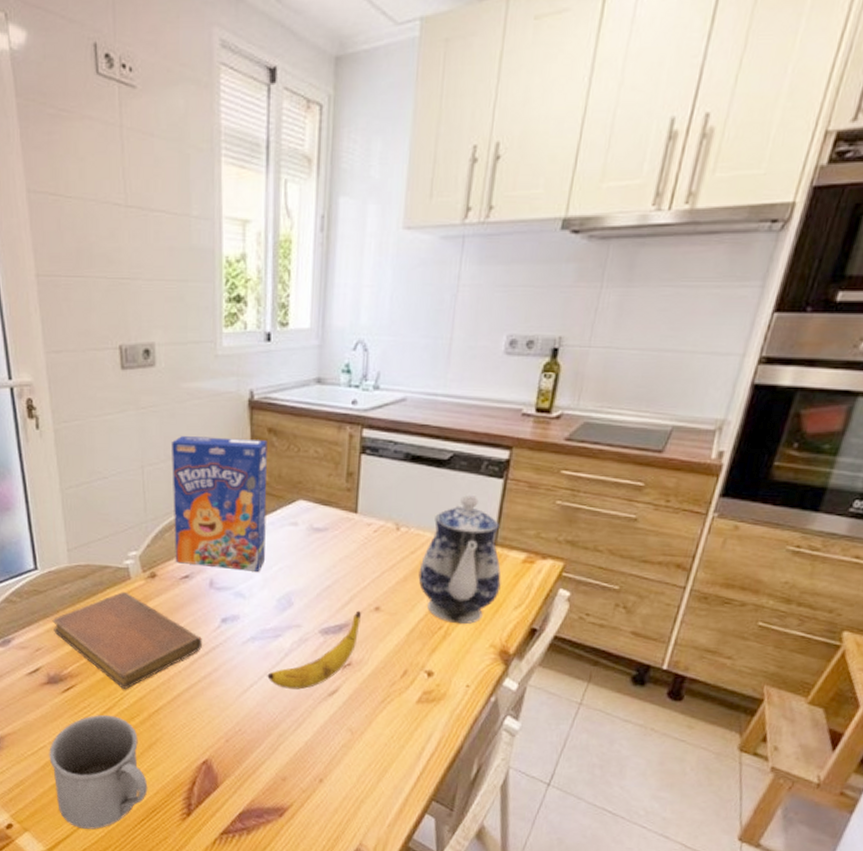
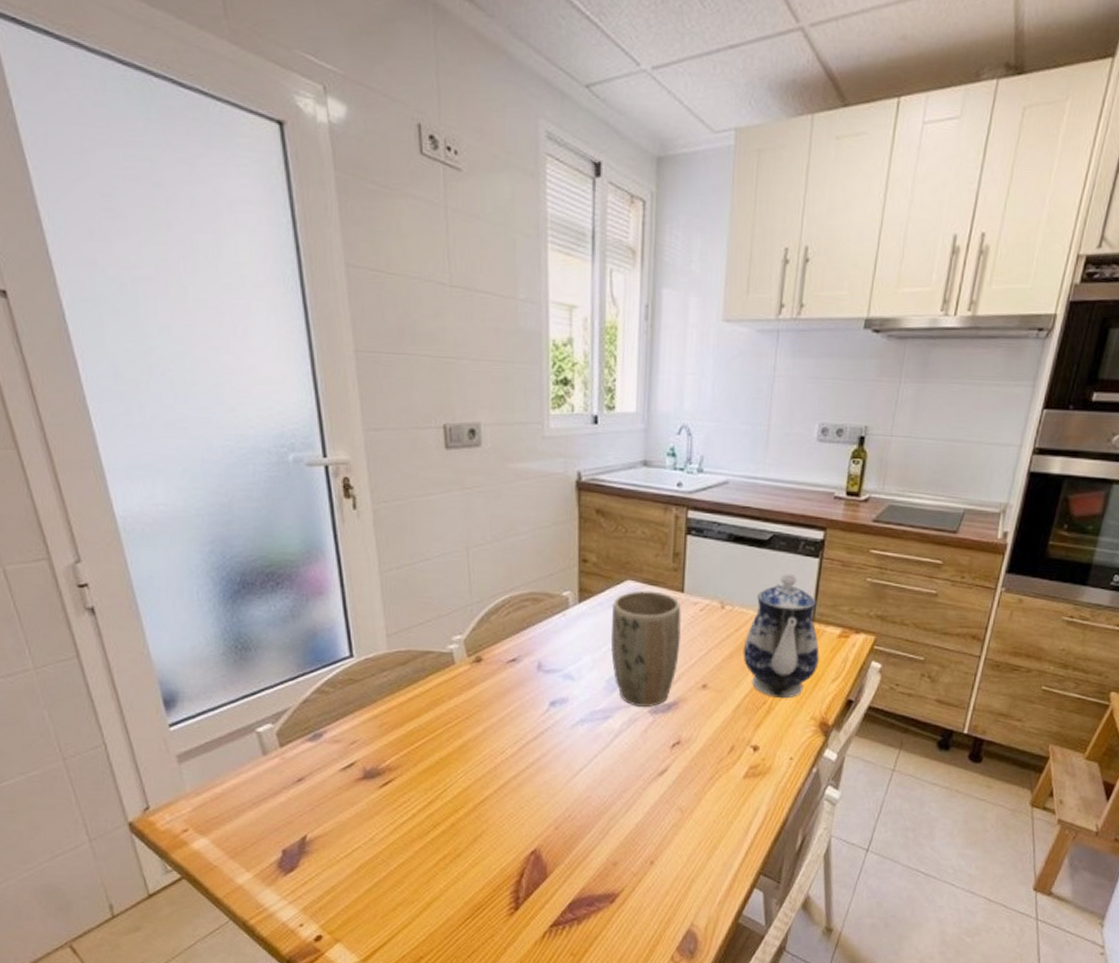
mug: present [49,714,148,830] -> none [364,808,473,935]
notebook: present [52,592,202,689] -> none [369,678,530,780]
cereal box: present [172,436,267,572] -> none [498,517,595,653]
banana: present [267,611,361,690] -> none [597,689,689,771]
plant pot: none [282,510,354,627] -> present [611,591,682,707]

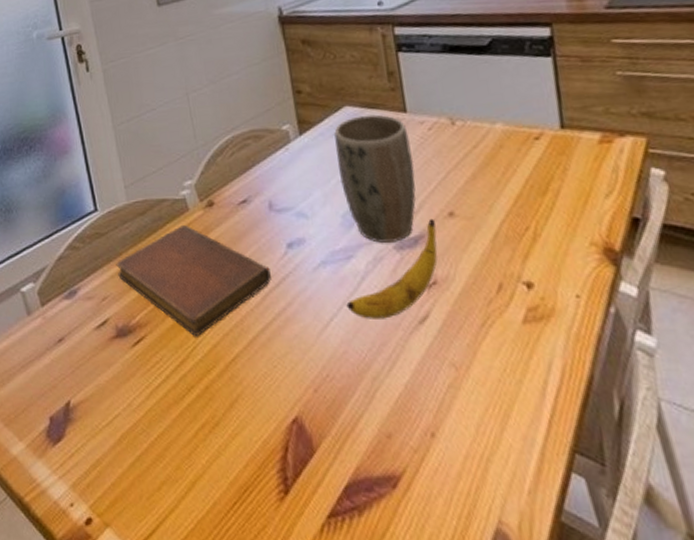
notebook: none [369,678,530,780] -> present [116,225,271,336]
banana: none [597,689,689,771] -> present [346,218,438,319]
teapot: present [743,571,820,699] -> none [486,75,583,222]

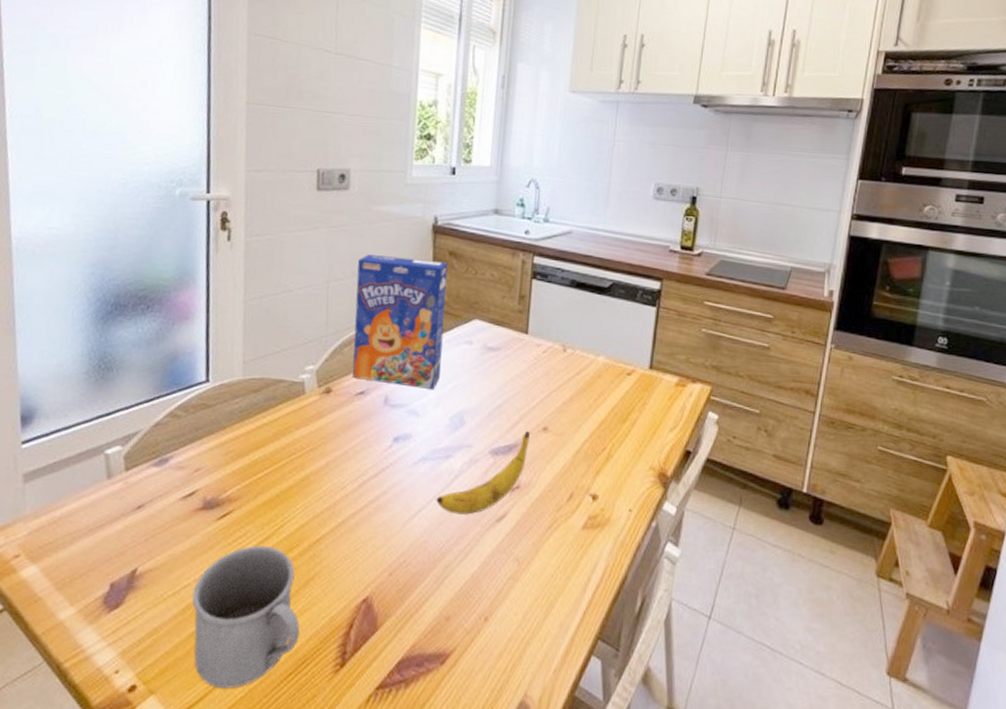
notebook: present [116,225,271,336] -> none [217,408,372,515]
mug: none [124,369,236,521] -> present [192,545,300,690]
cereal box: none [212,52,321,188] -> present [352,254,448,389]
plant pot: present [334,114,417,243] -> none [456,330,525,448]

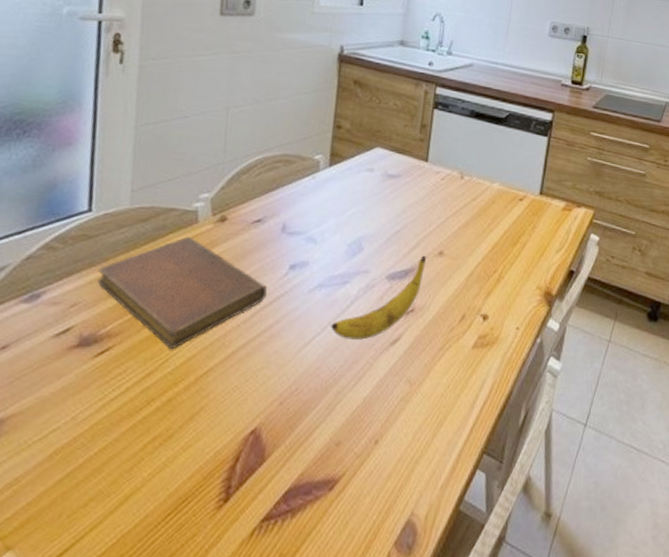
mug: present [192,545,300,690] -> none [60,381,182,538]
notebook: none [217,408,372,515] -> present [98,237,267,348]
cereal box: present [352,254,448,389] -> none [249,81,352,216]

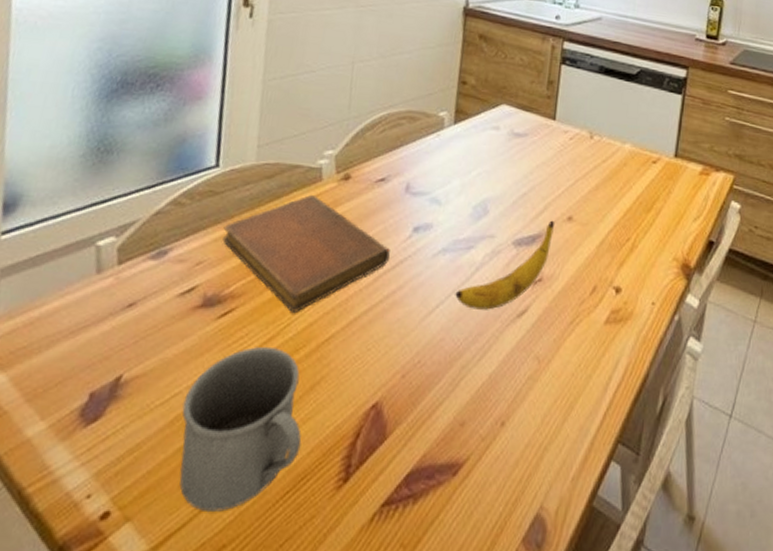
mug: none [60,381,182,538] -> present [179,346,302,513]

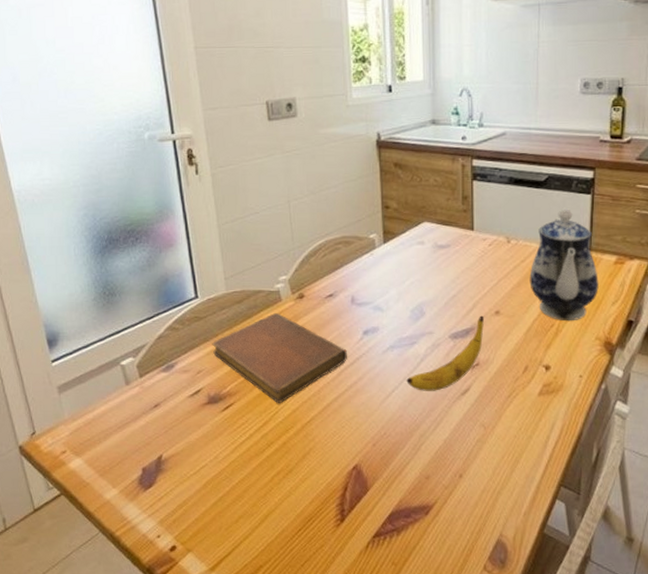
mug: present [179,346,302,513] -> none [210,429,304,545]
teapot: none [608,105,682,237] -> present [529,207,599,322]

